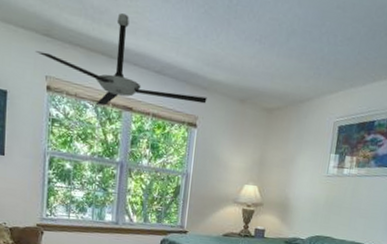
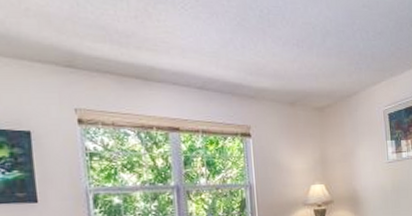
ceiling fan: present [36,13,207,106] -> none [59,35,256,130]

